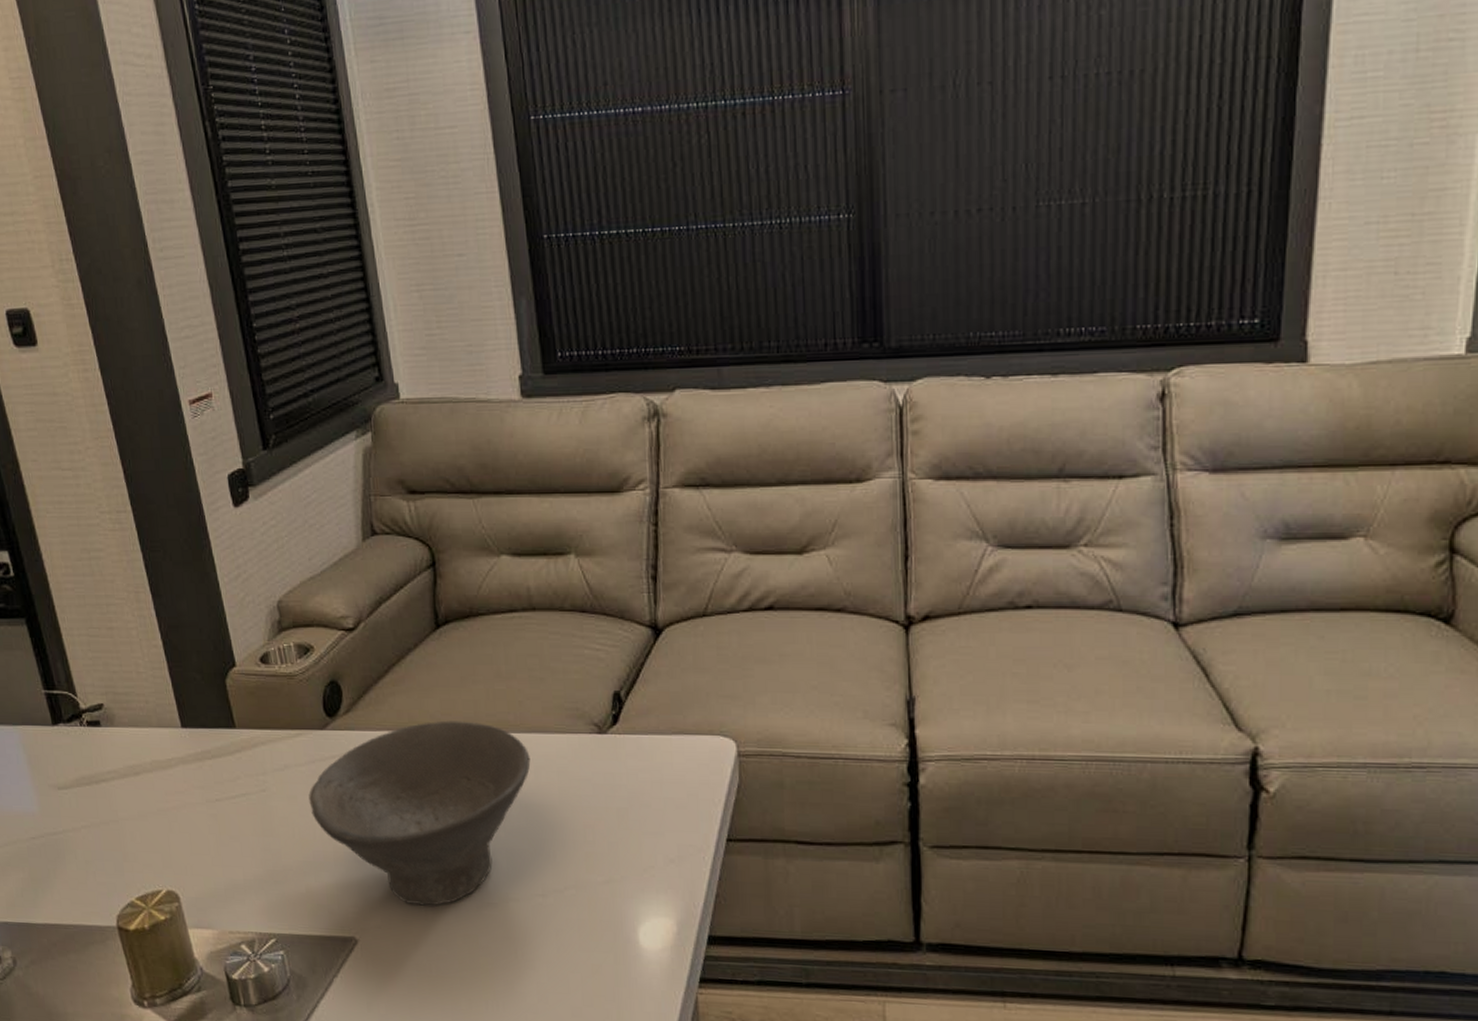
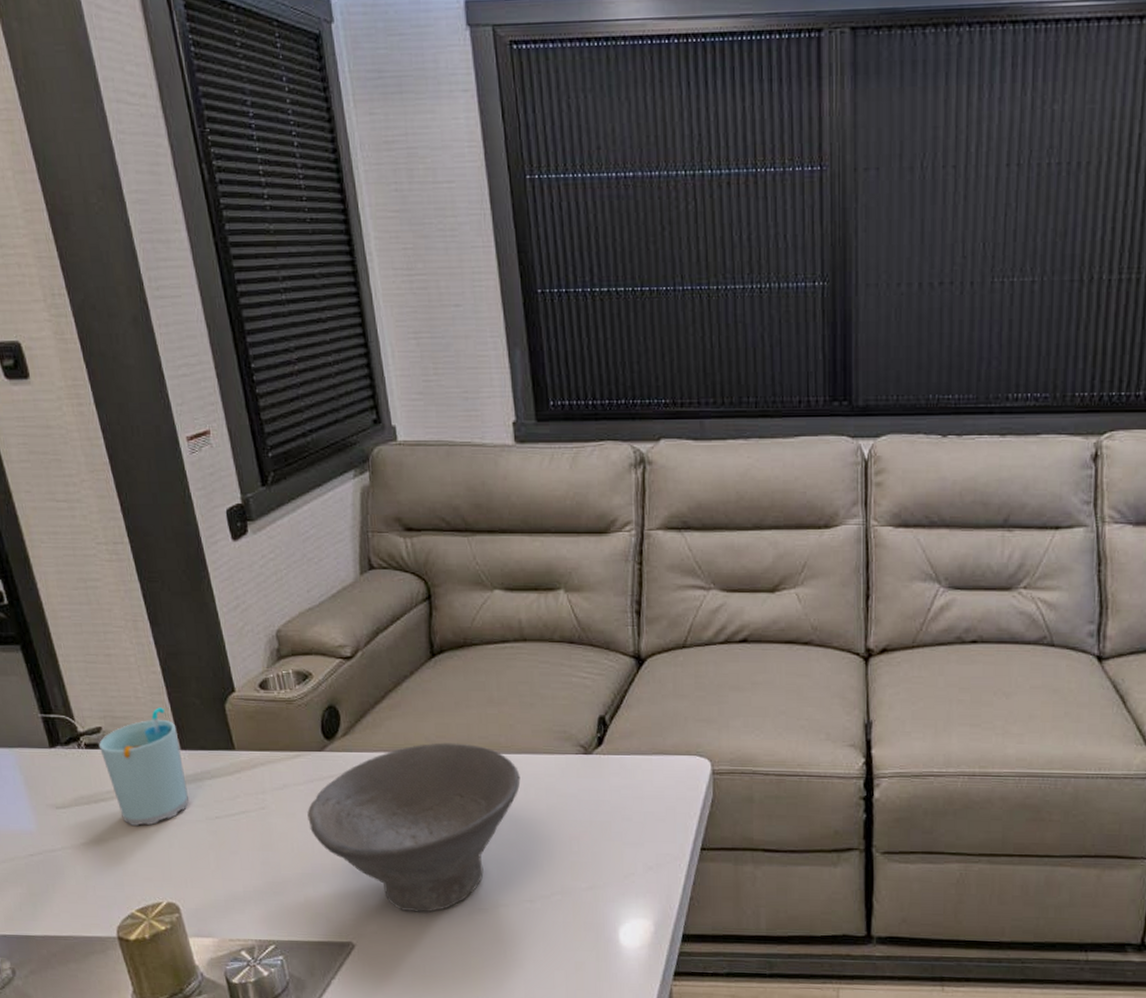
cup: none [101,683,189,808] -> present [99,707,189,826]

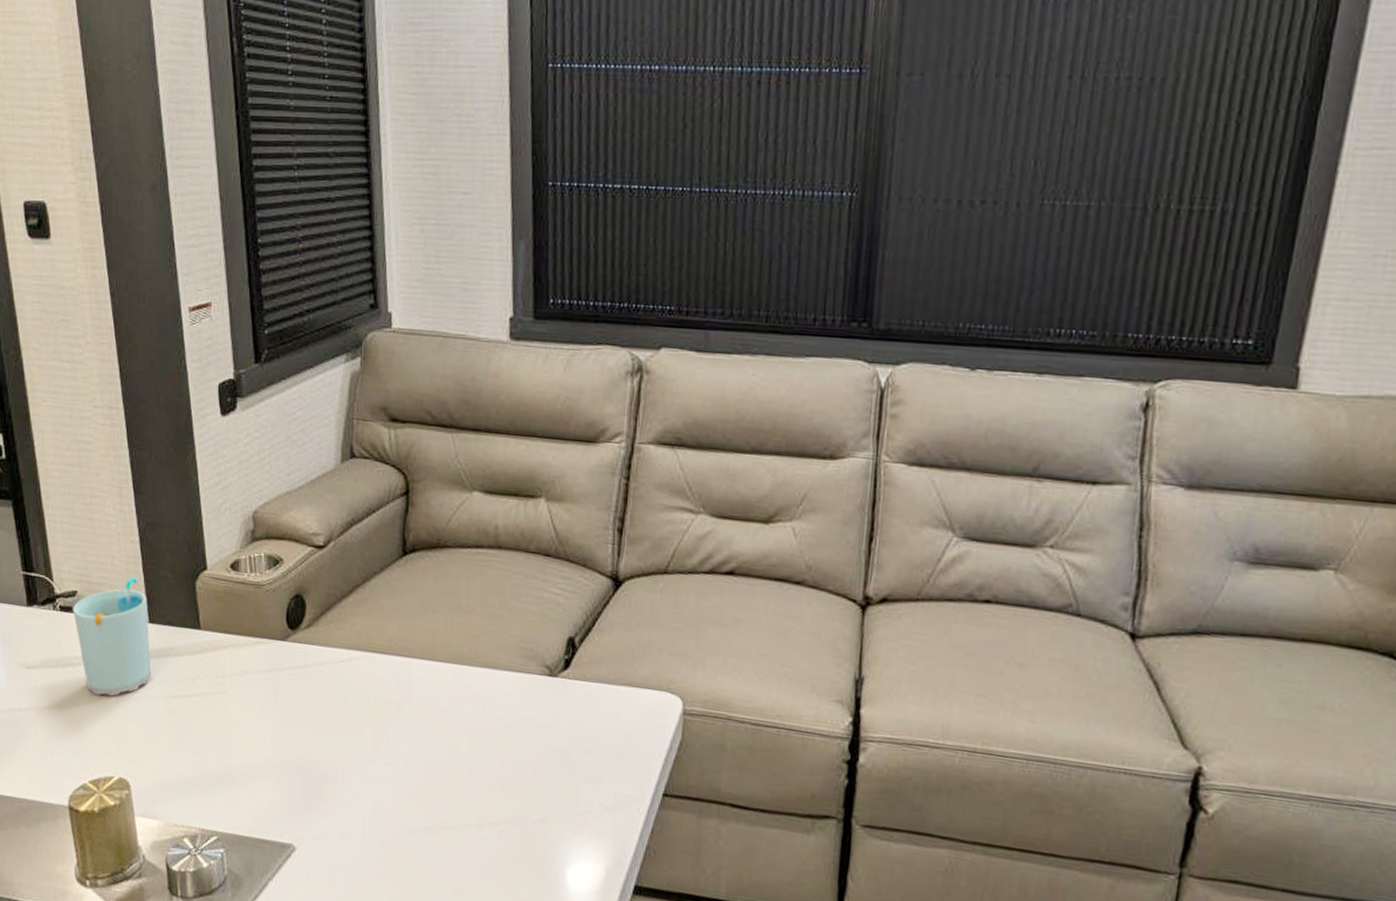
bowl: present [307,742,521,913] -> none [263,645,481,824]

